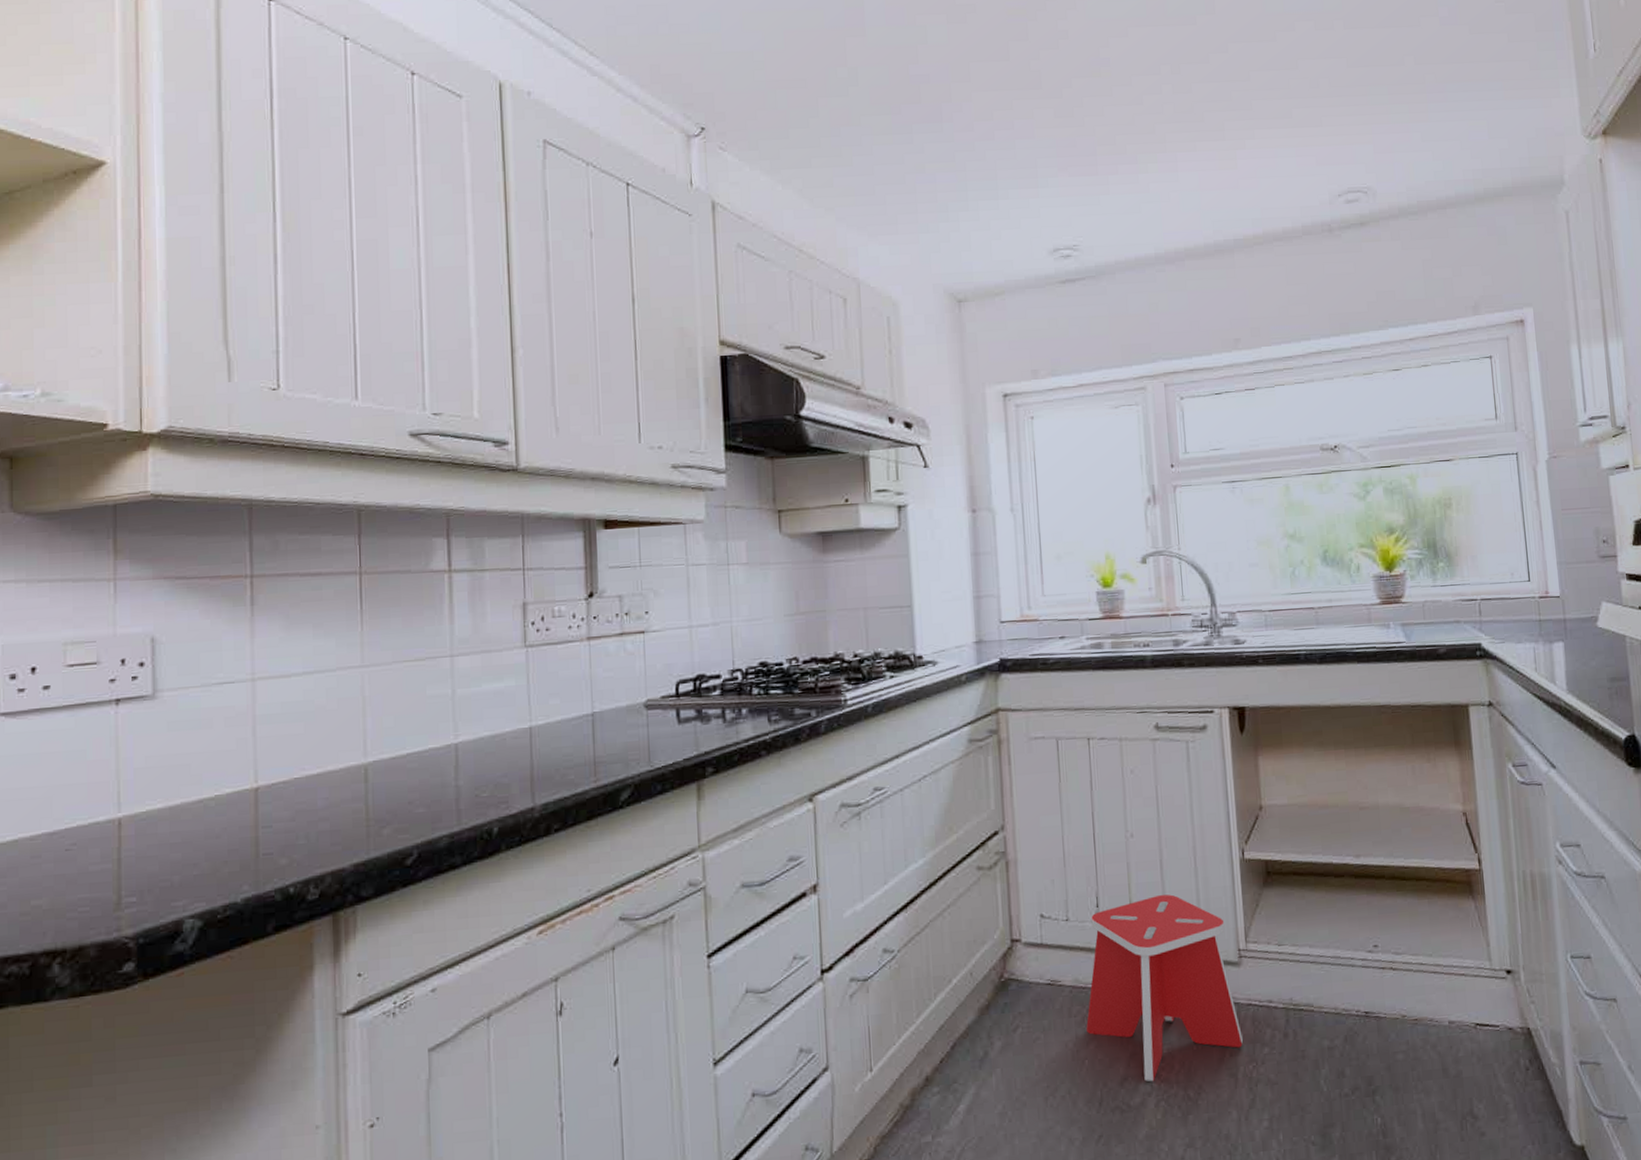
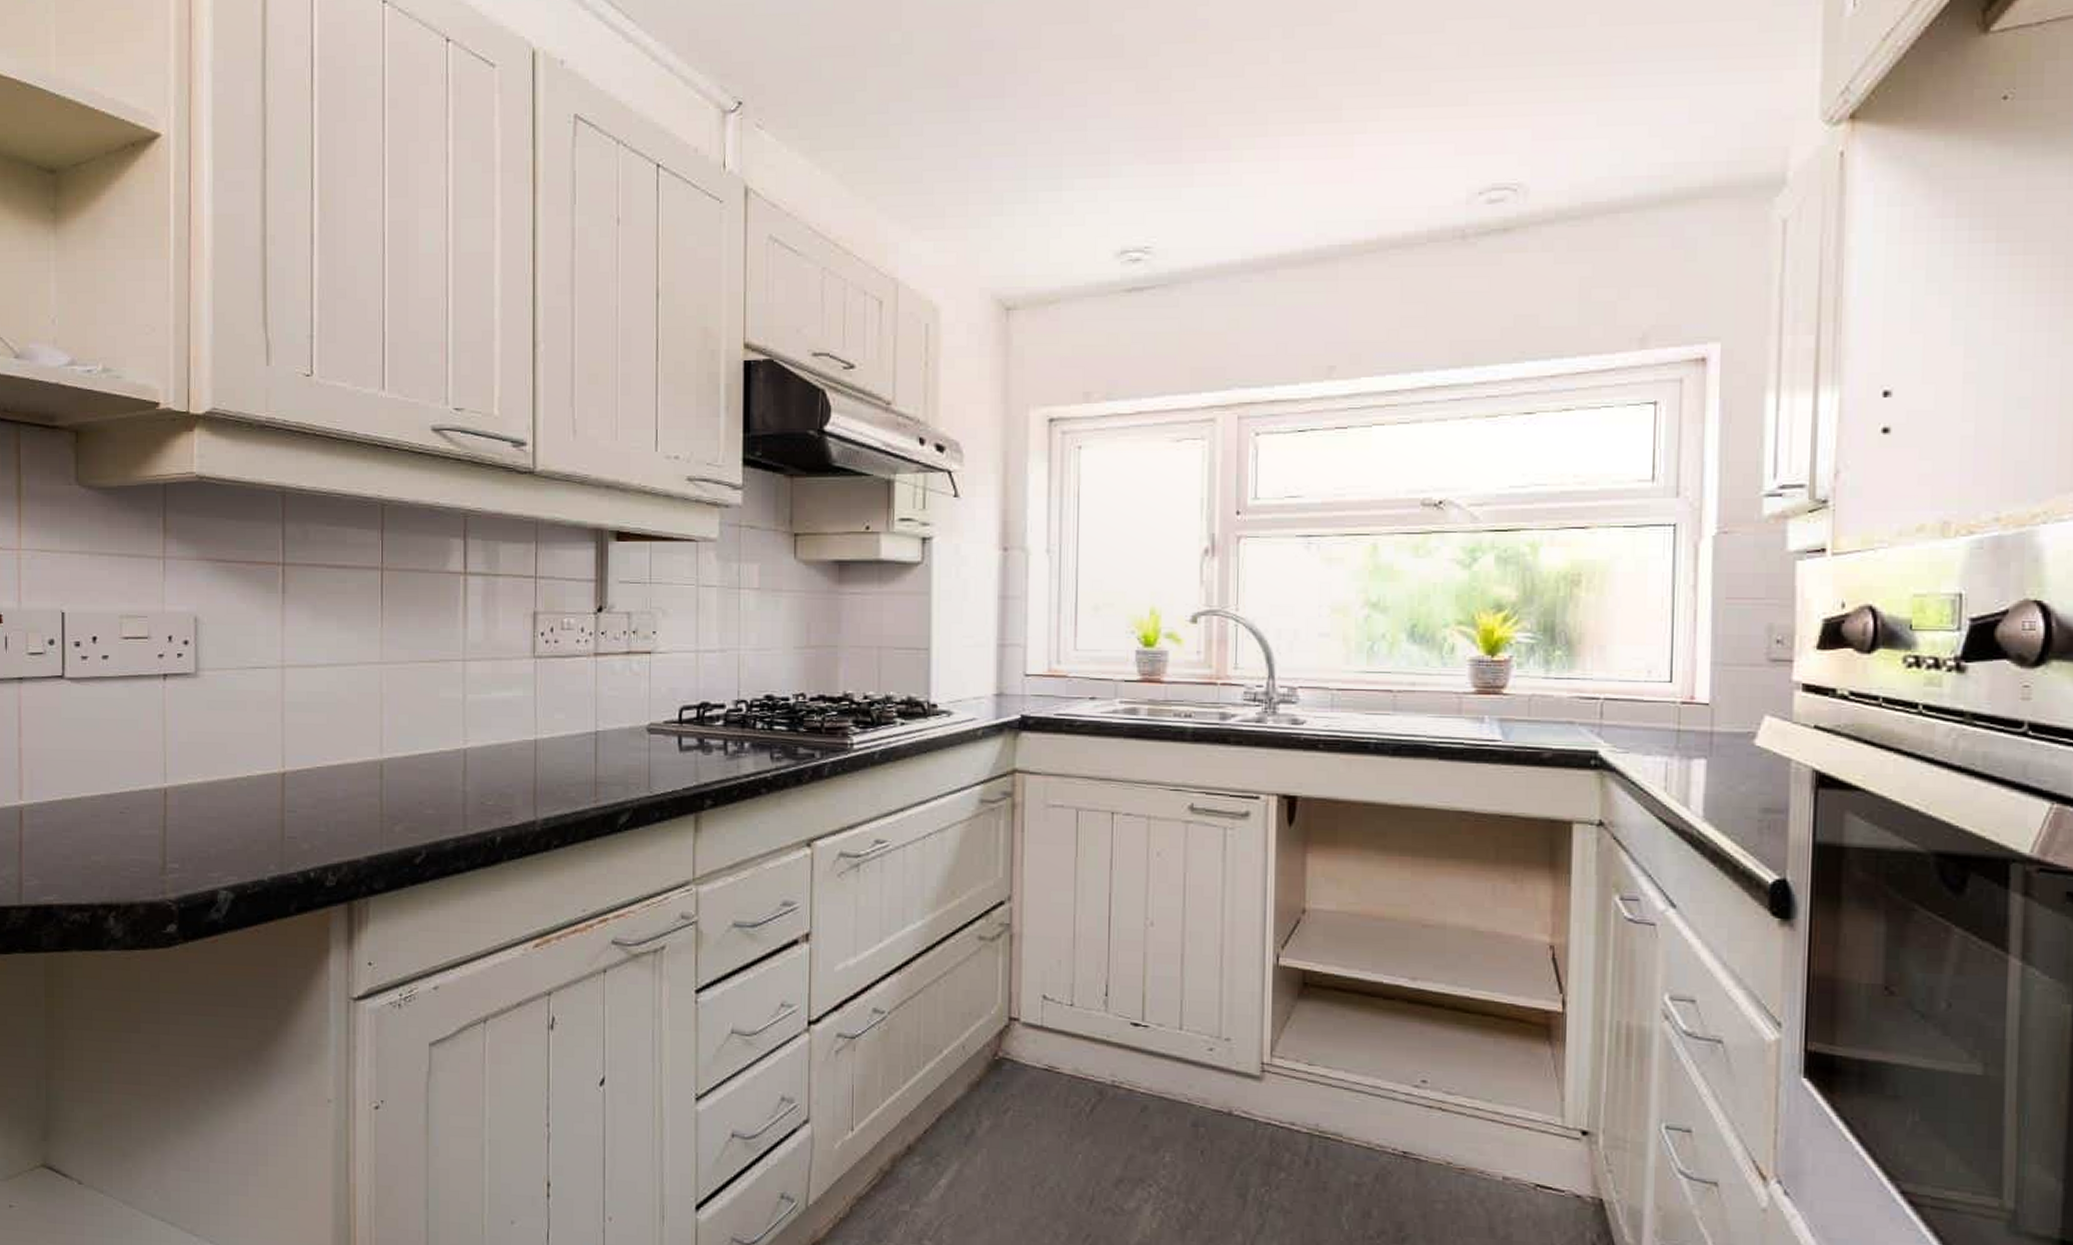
step stool: present [1086,894,1244,1082] -> none [1083,992,1258,1189]

